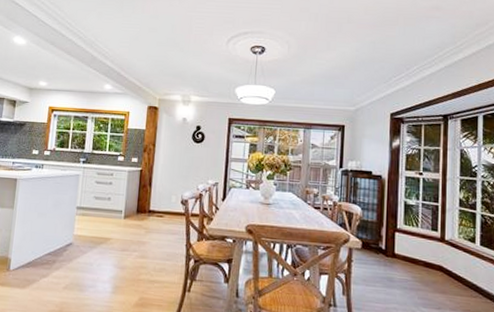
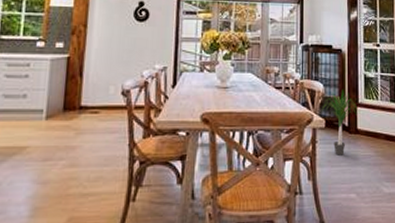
potted plant: none [359,215,399,276] -> present [322,90,360,155]

